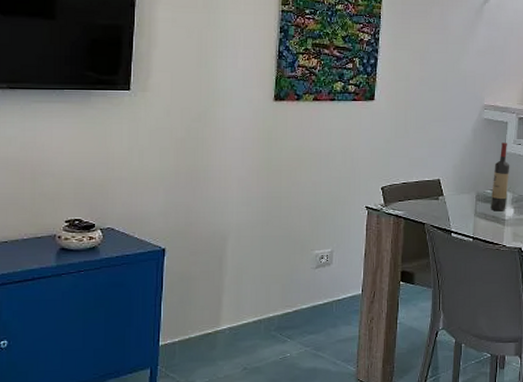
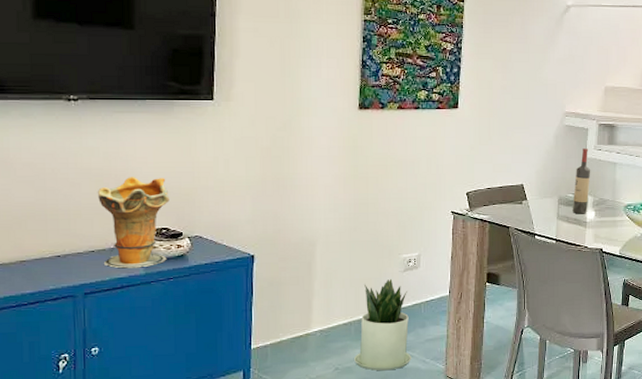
decorative vase: none [12,167,83,260] -> present [97,177,169,268]
planter: none [263,275,322,372] -> present [354,278,411,371]

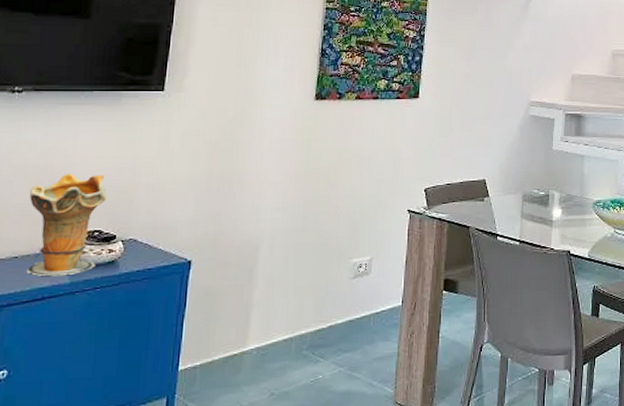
planter: present [354,278,411,371] -> none [293,286,357,397]
wine bottle: present [572,148,591,214] -> none [537,140,557,212]

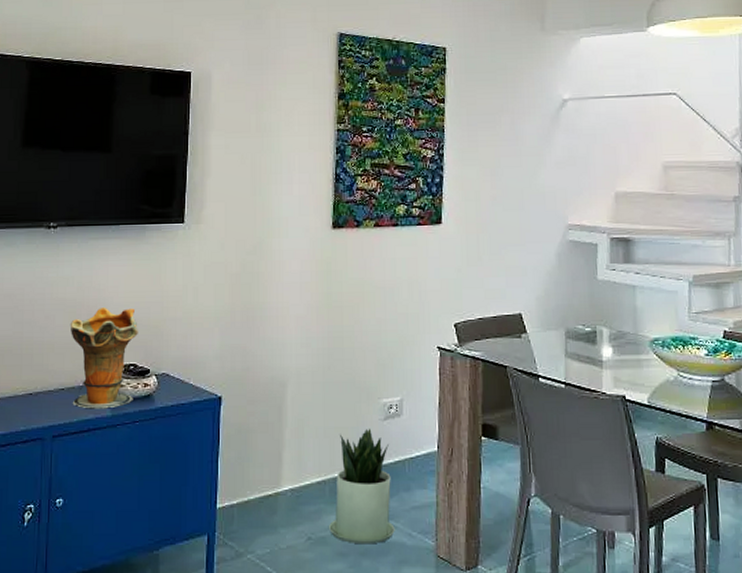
planter: none [293,286,357,397] -> present [329,428,395,545]

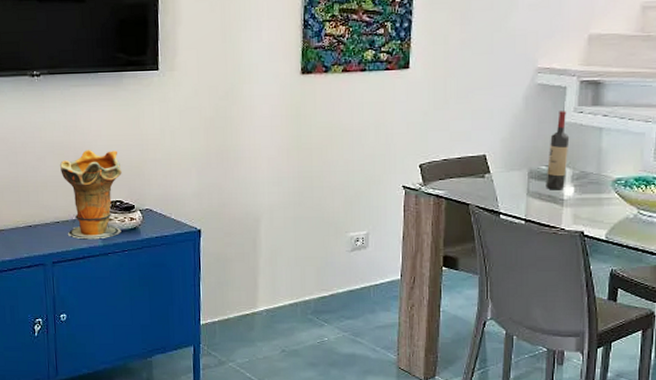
planter: present [329,428,395,545] -> none [301,258,360,357]
wine bottle: none [583,268,605,351] -> present [546,111,570,190]

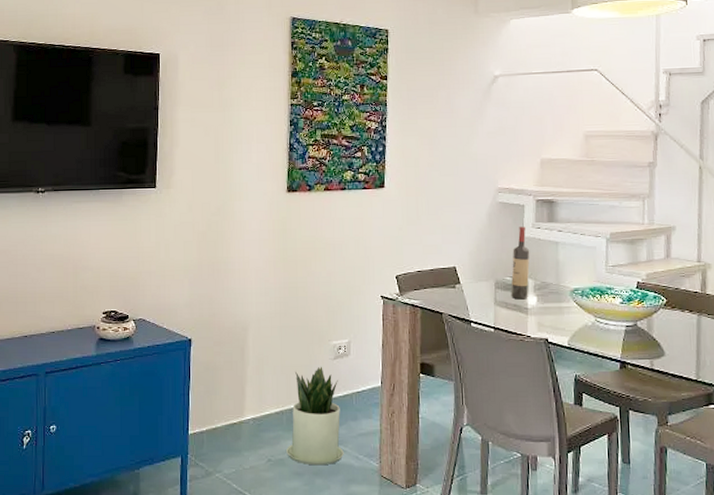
decorative vase: present [59,150,122,240] -> none [58,262,118,349]
planter: none [301,258,360,357] -> present [286,366,344,466]

